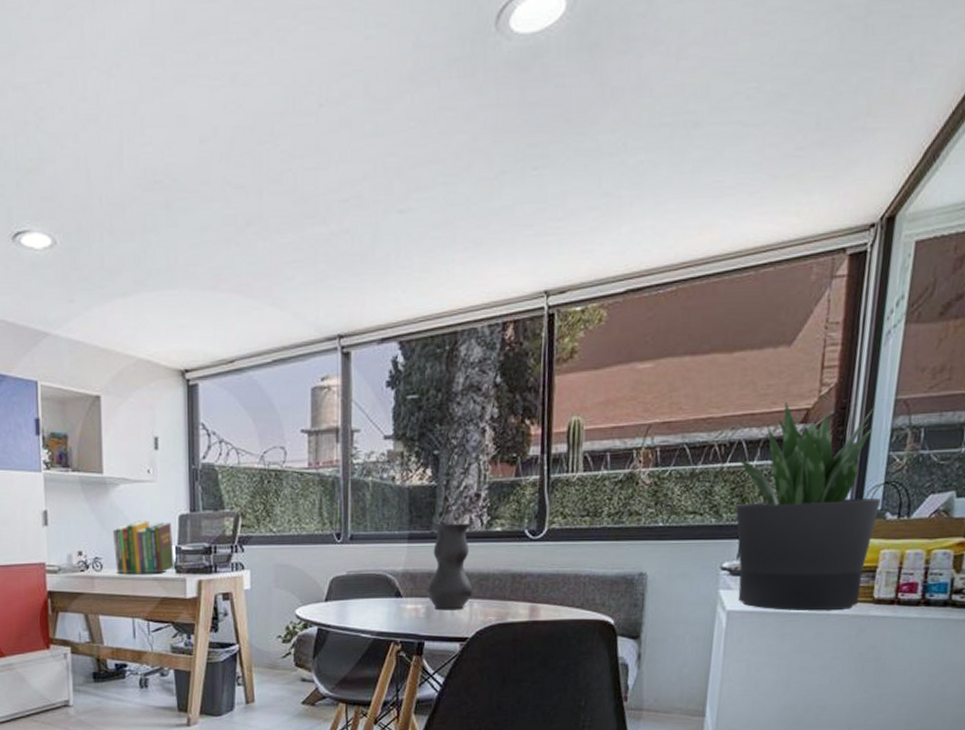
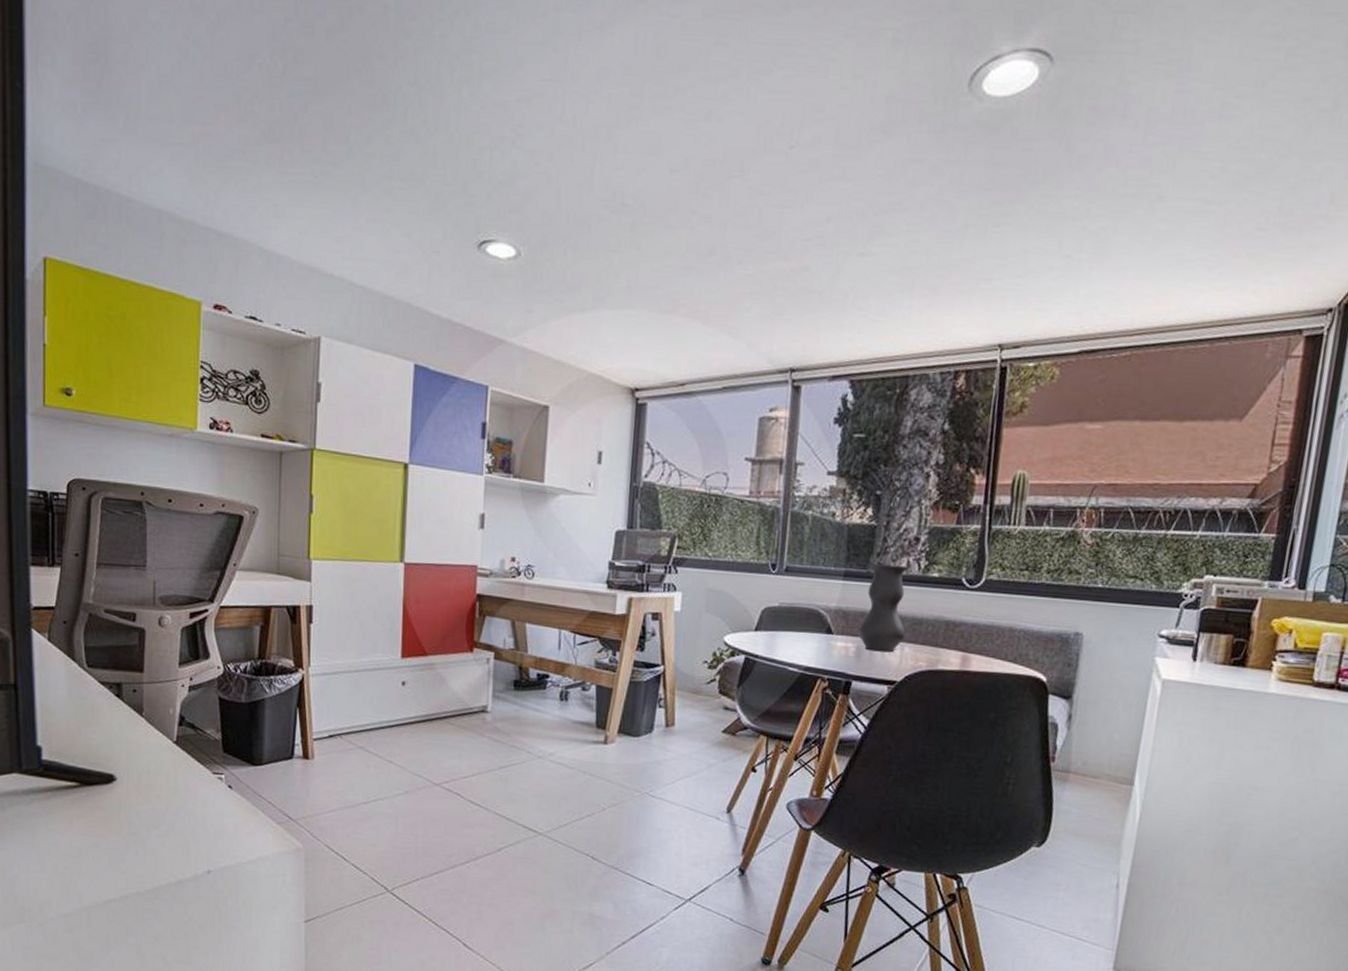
books: present [112,520,174,575] -> none [547,532,608,588]
planter: present [735,403,882,611] -> none [1174,476,1327,690]

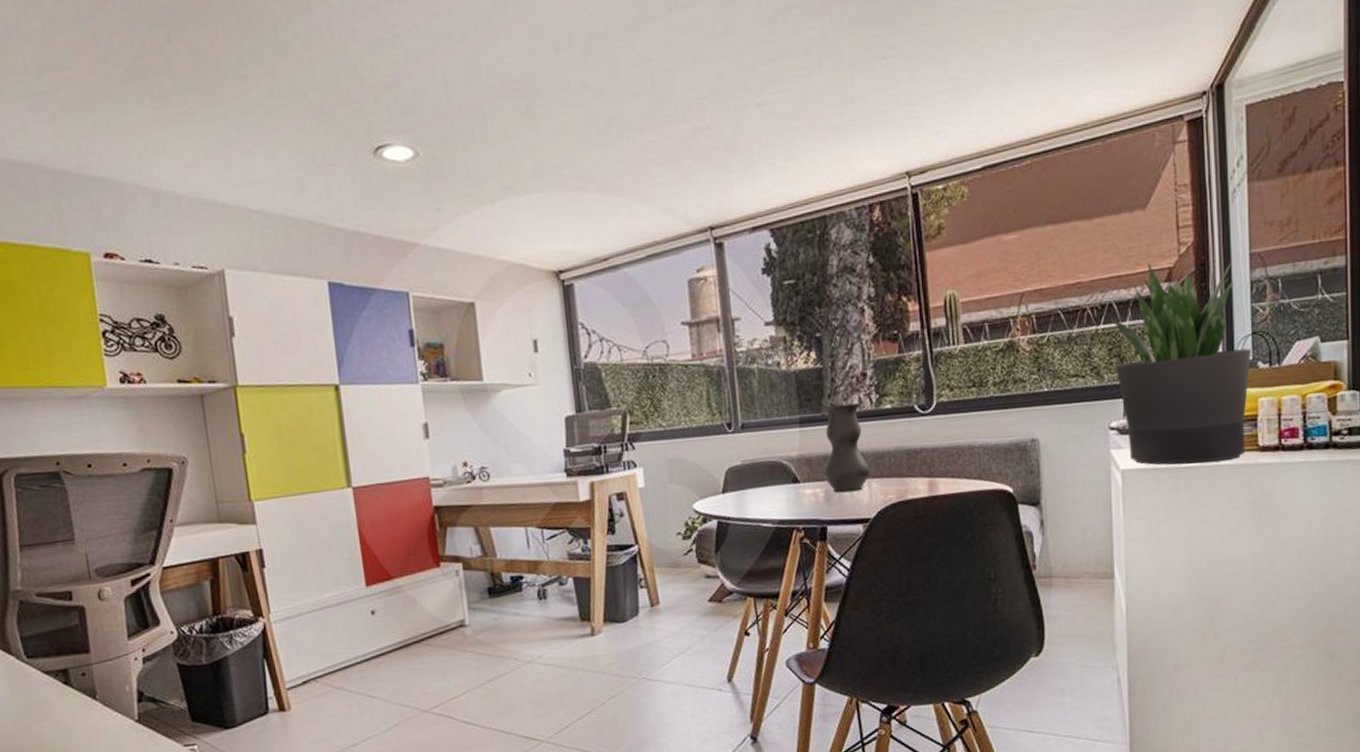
planter: none [1174,476,1327,690] -> present [1109,262,1252,465]

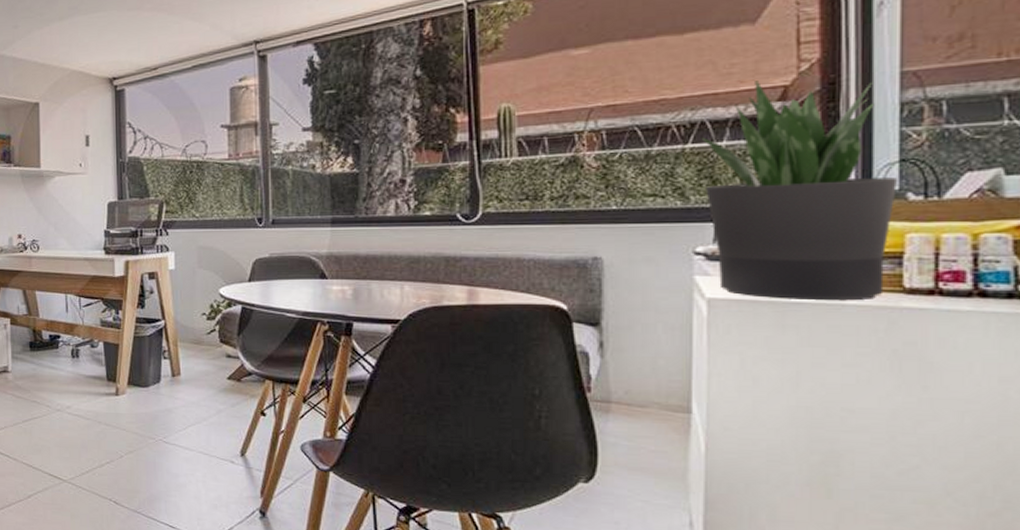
vase: present [822,402,870,493] -> none [352,207,403,292]

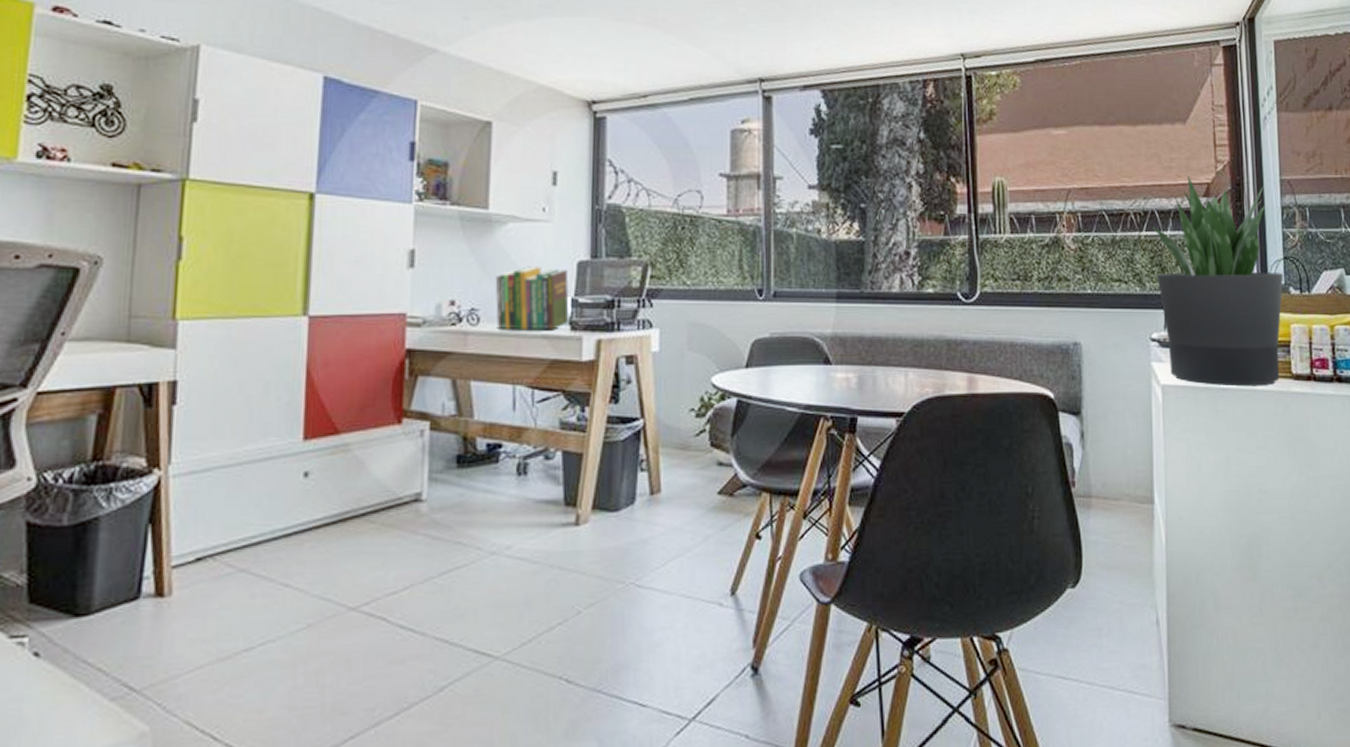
books: none [48,208,104,255] -> present [495,266,569,331]

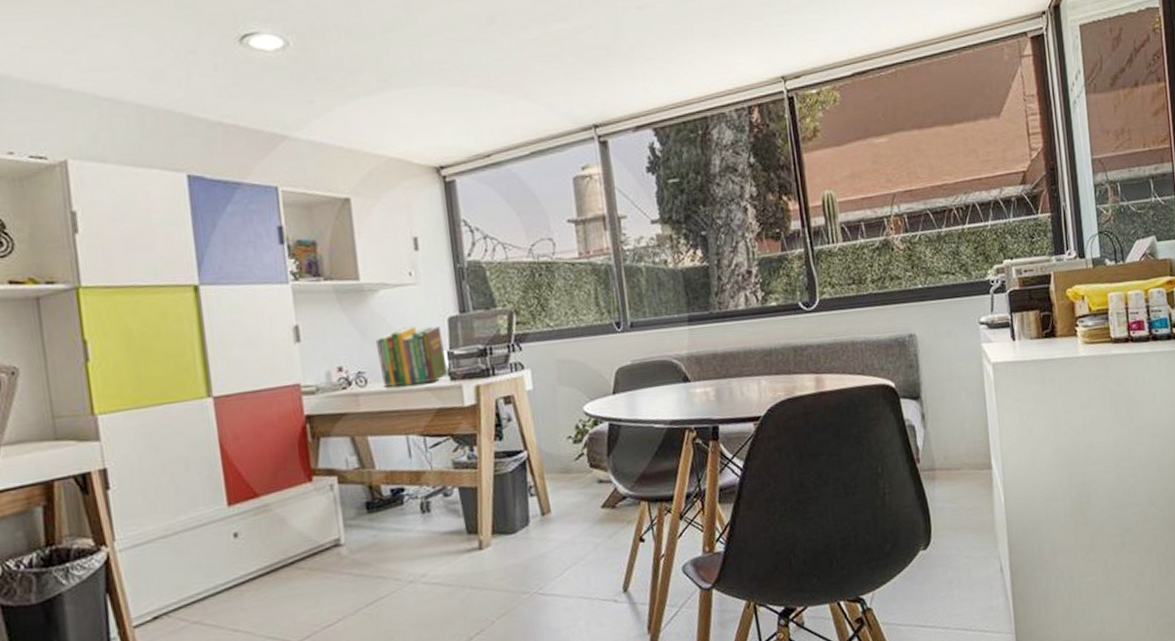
planter: present [1152,176,1284,387] -> none [974,167,1100,358]

